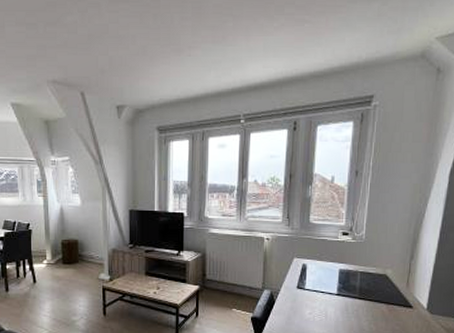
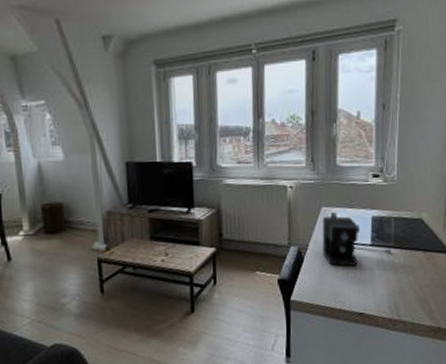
coffee maker: none [292,267,356,311] -> present [322,216,392,266]

